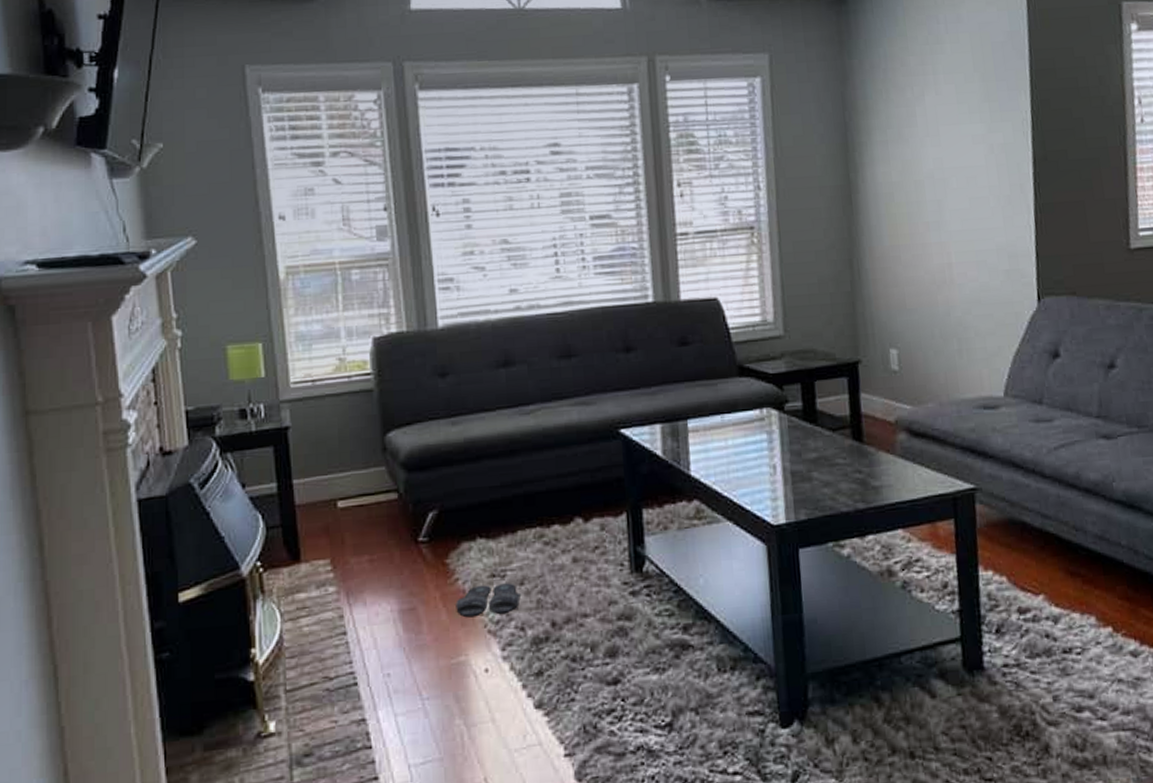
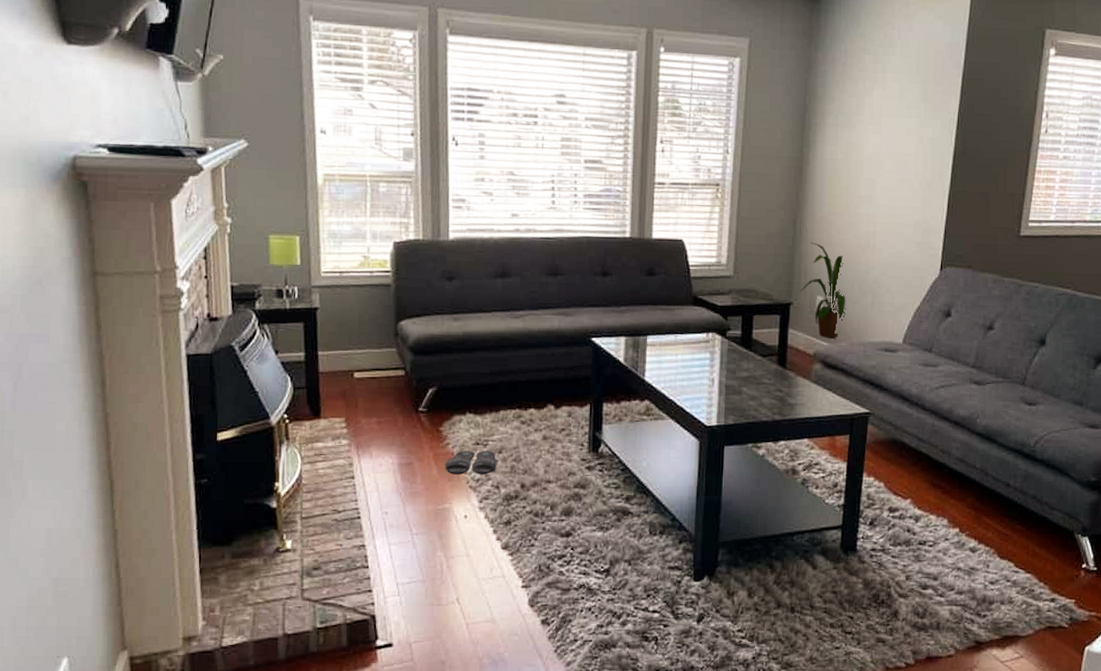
house plant: none [867,284,928,401] -> present [800,242,846,339]

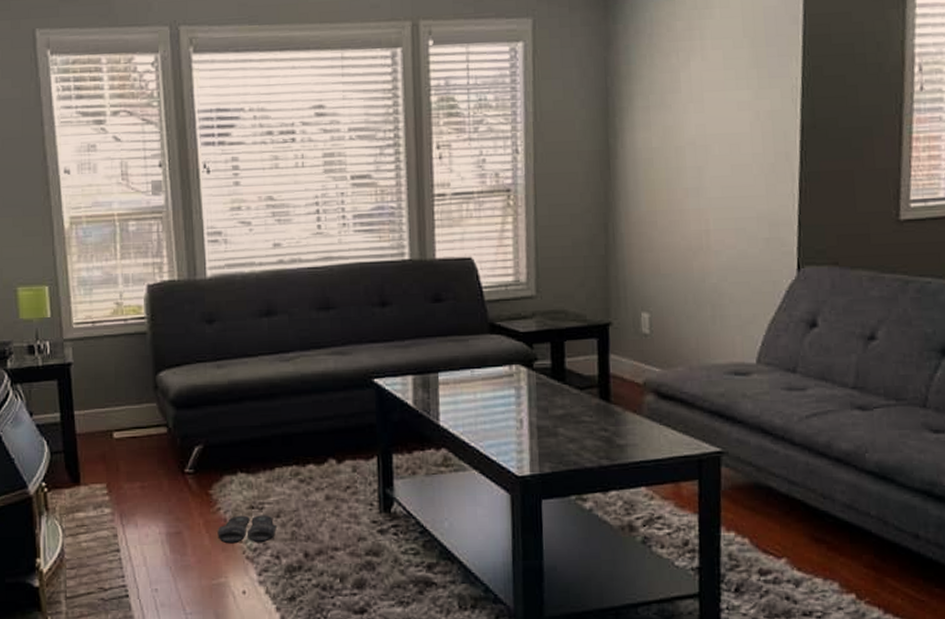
house plant: present [800,242,846,339] -> none [619,248,680,364]

